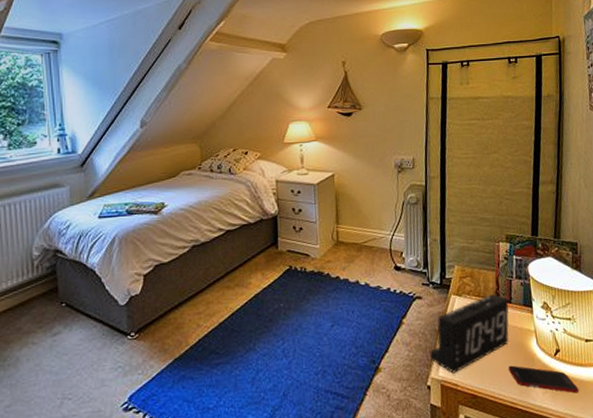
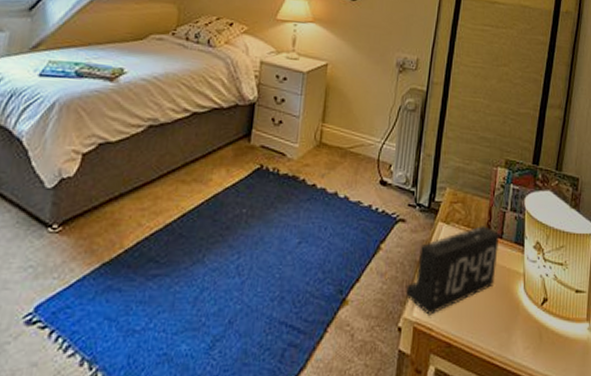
cell phone: present [508,365,579,394] -> none [489,312,563,352]

